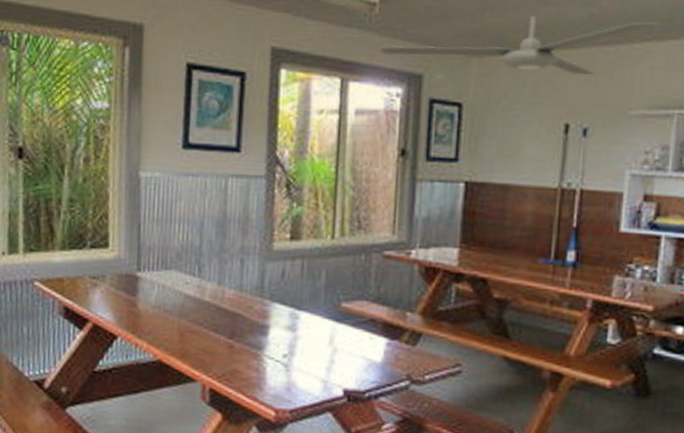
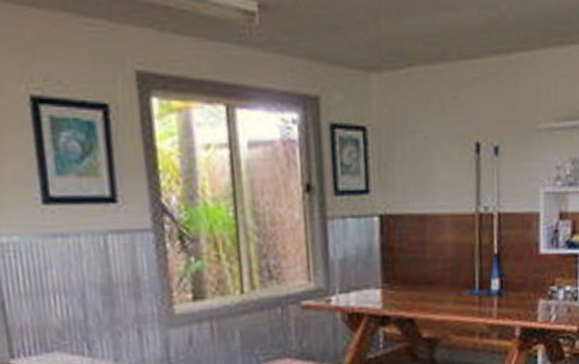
ceiling fan: present [380,15,661,76] -> none [267,21,560,88]

